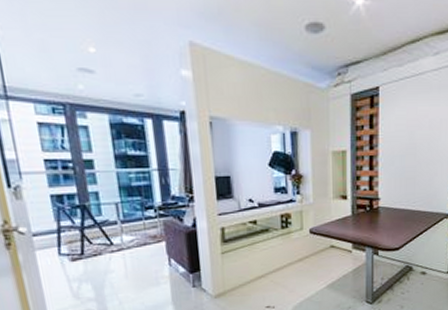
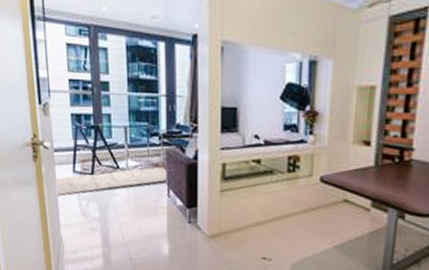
rug: none [35,237,168,283] -> present [54,166,169,196]

